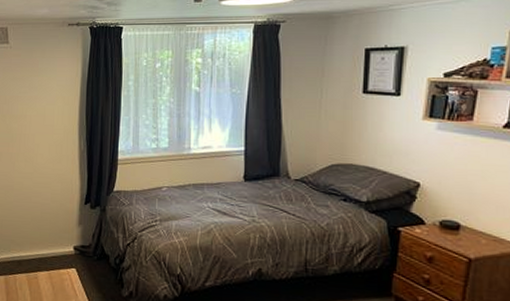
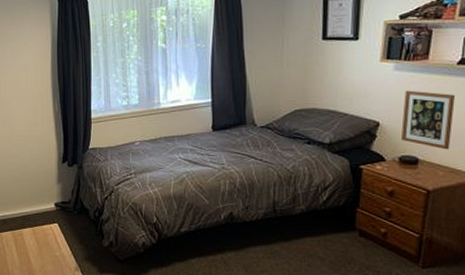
picture frame: none [441,151,501,217] -> present [400,90,456,150]

